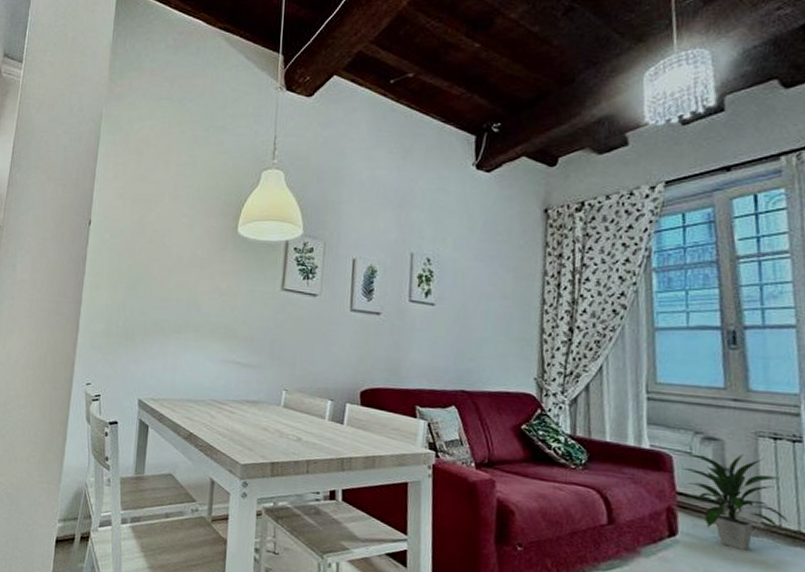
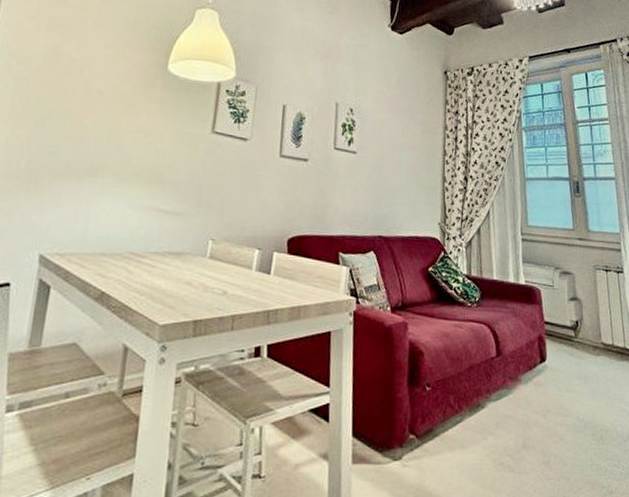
indoor plant: present [682,453,788,551] -> none [547,285,618,370]

